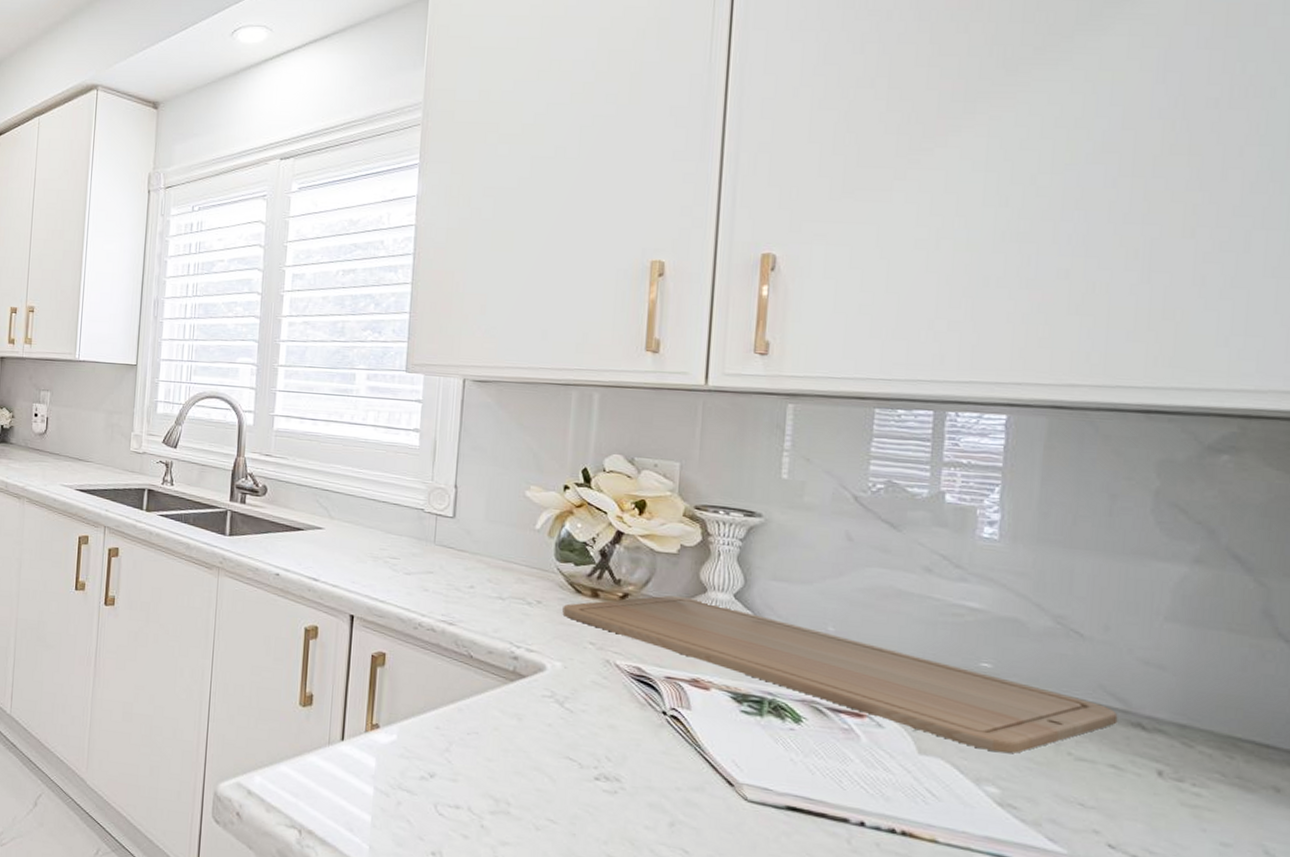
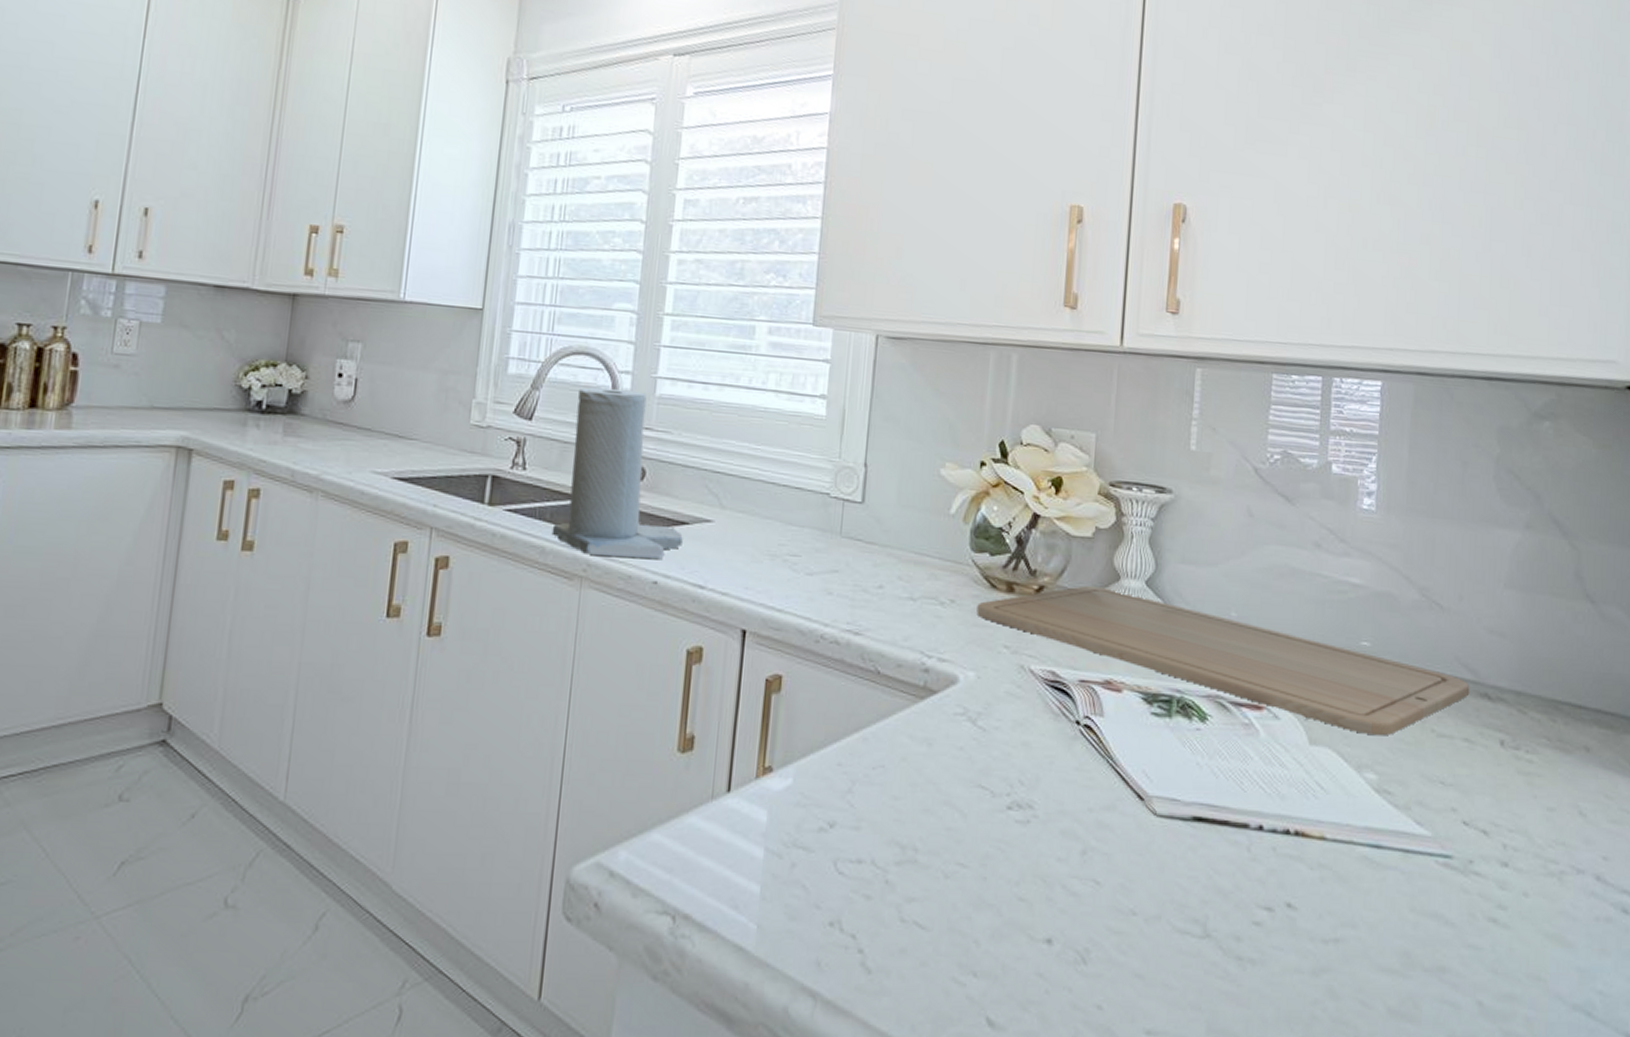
paper towel: none [194,423,299,556] -> present [551,387,683,559]

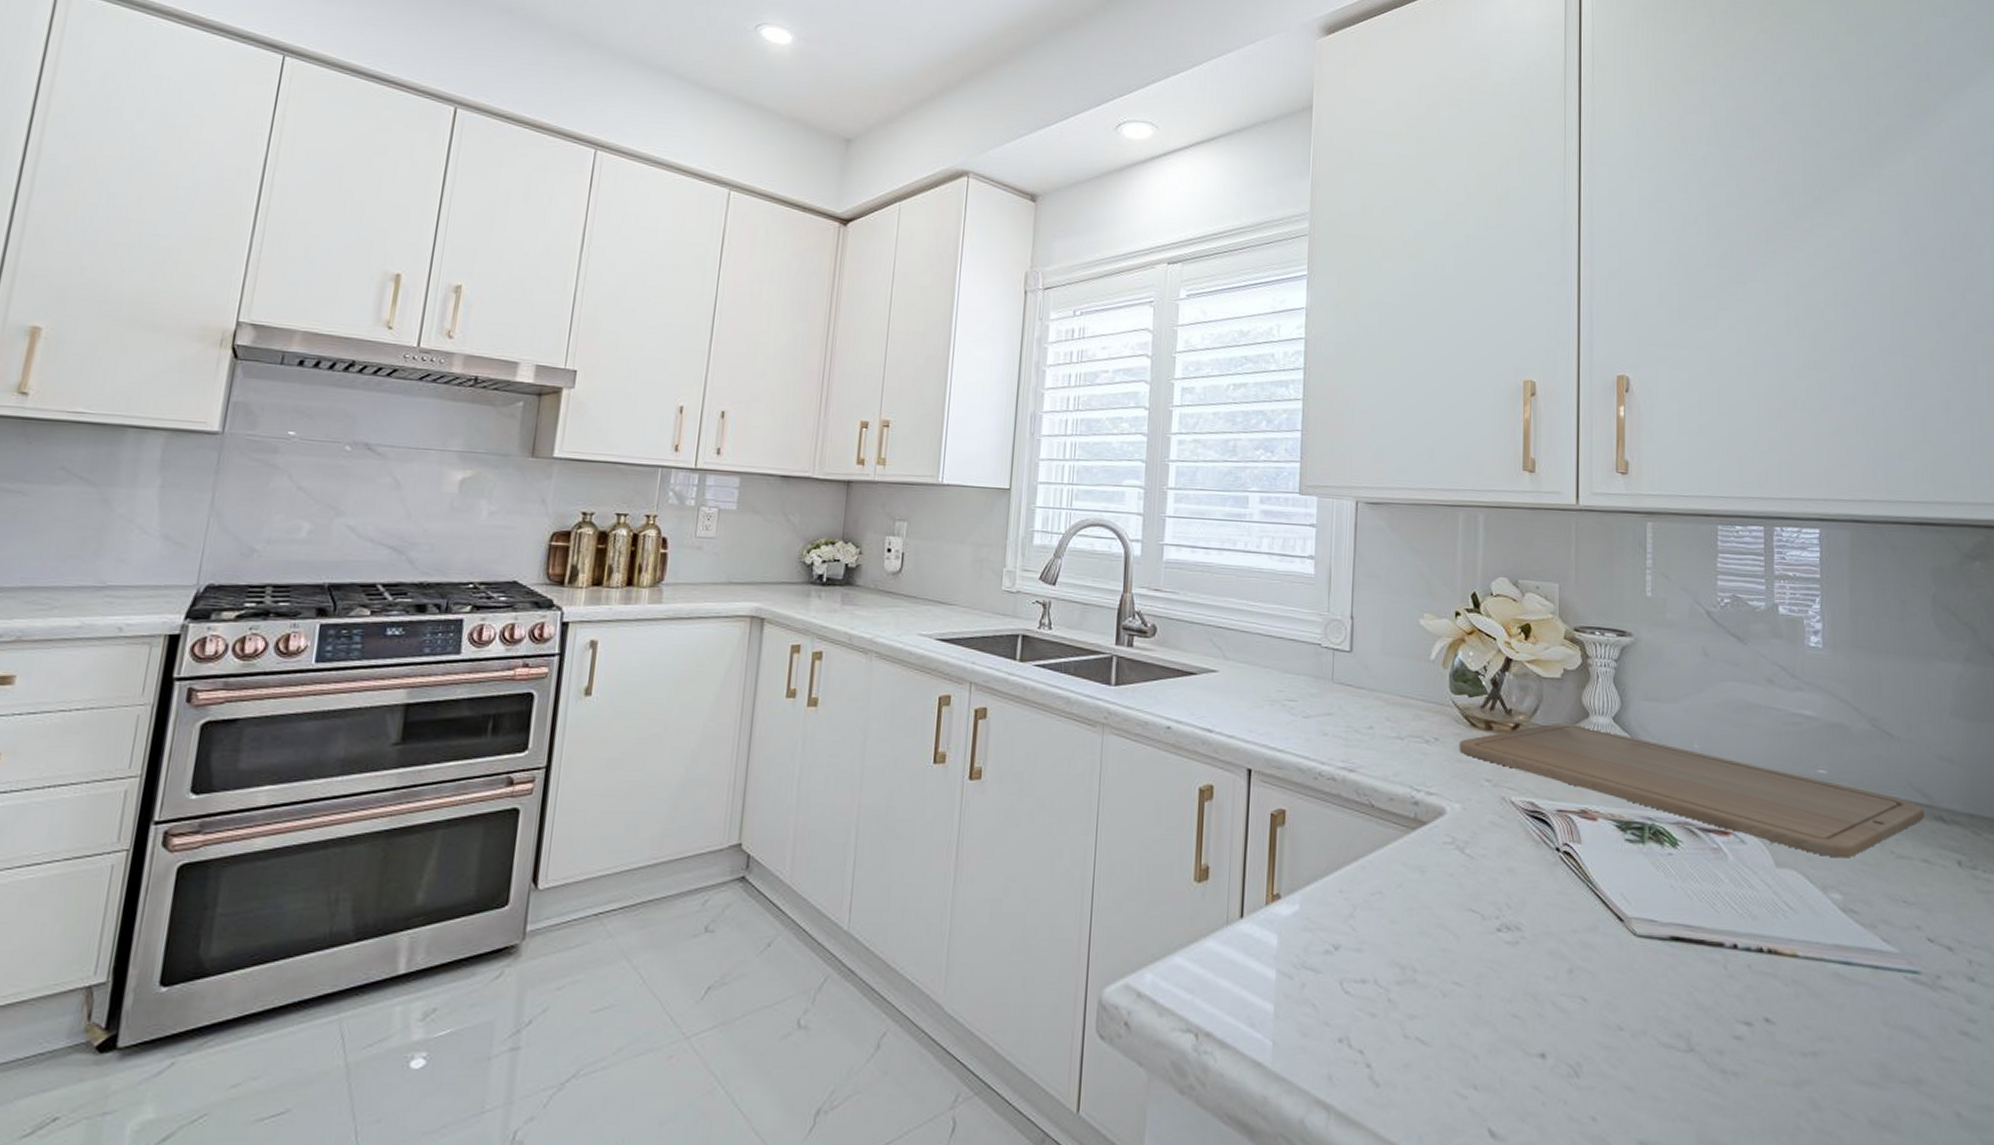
paper towel: present [551,387,683,559] -> none [1076,555,1192,706]

